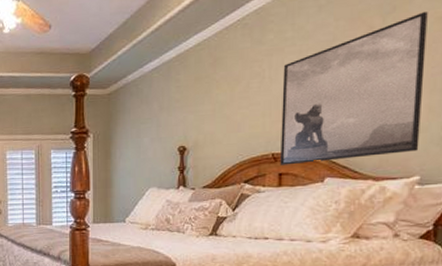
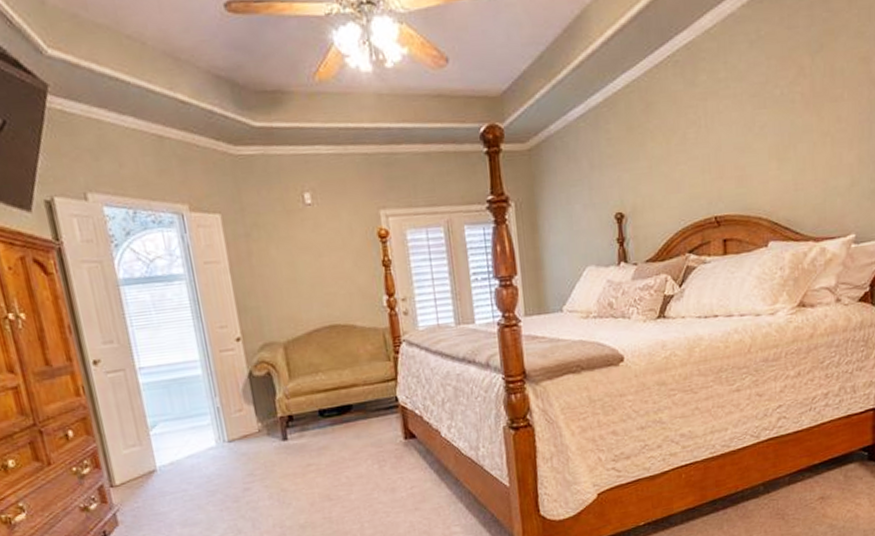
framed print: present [280,12,428,165] -> none [719,51,853,230]

